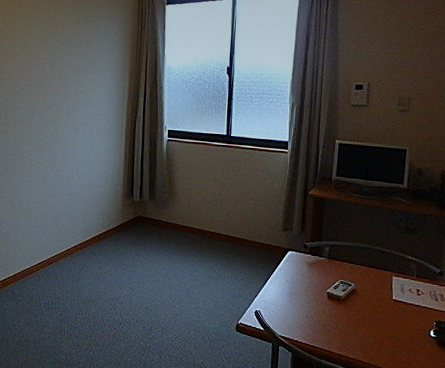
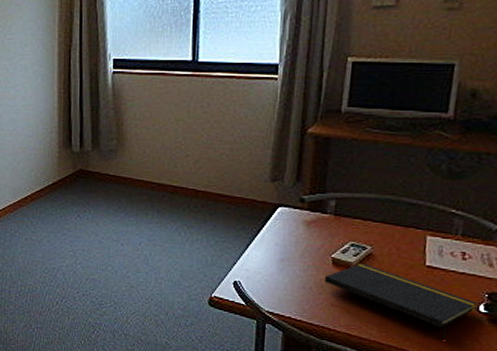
notepad: none [321,297,428,359] -> present [324,263,477,340]

